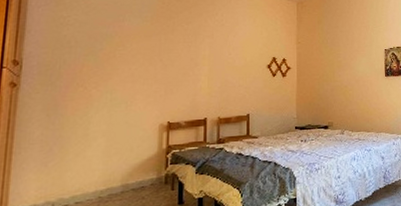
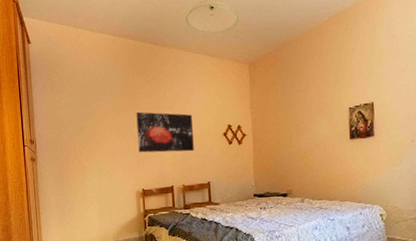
wall art: none [168,37,234,82] -> present [136,111,194,153]

